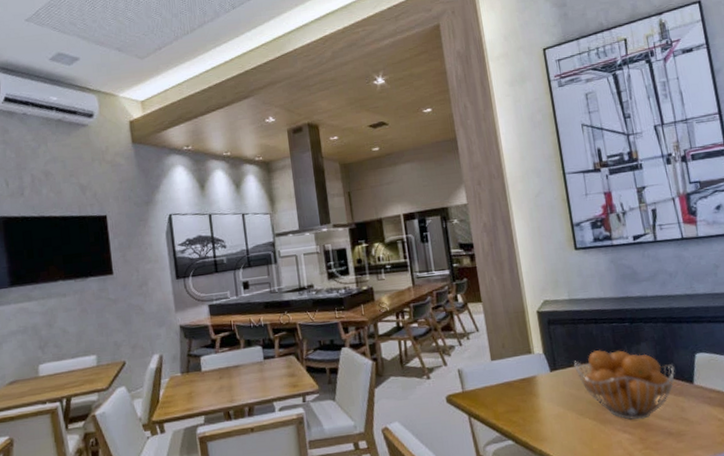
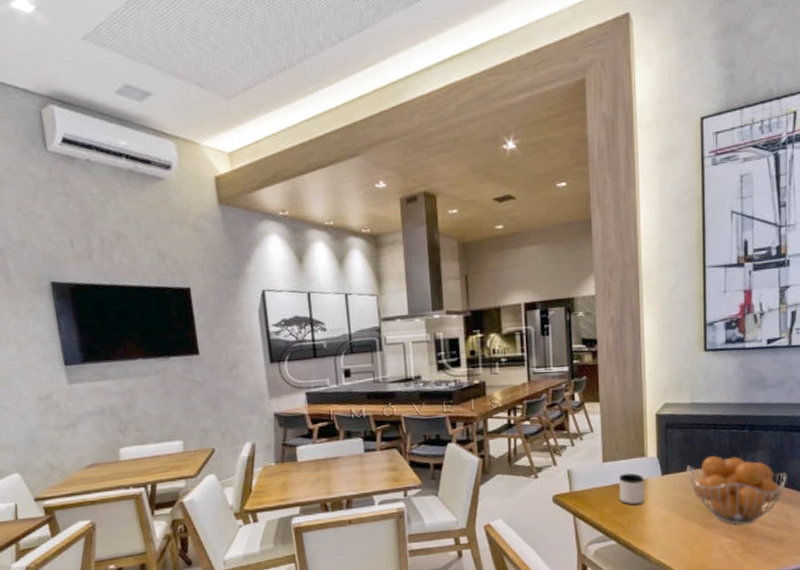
mug: none [508,370,536,403] -> present [618,473,644,506]

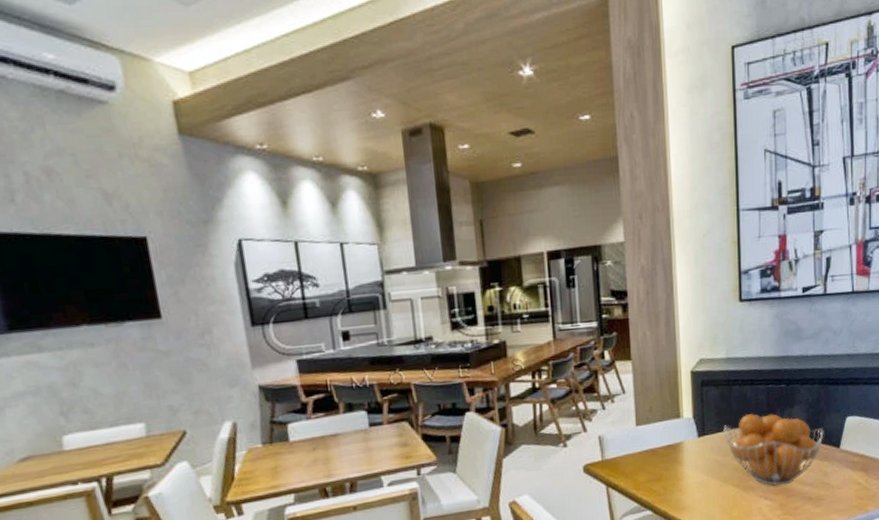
mug: present [618,473,644,506] -> none [653,436,680,472]

